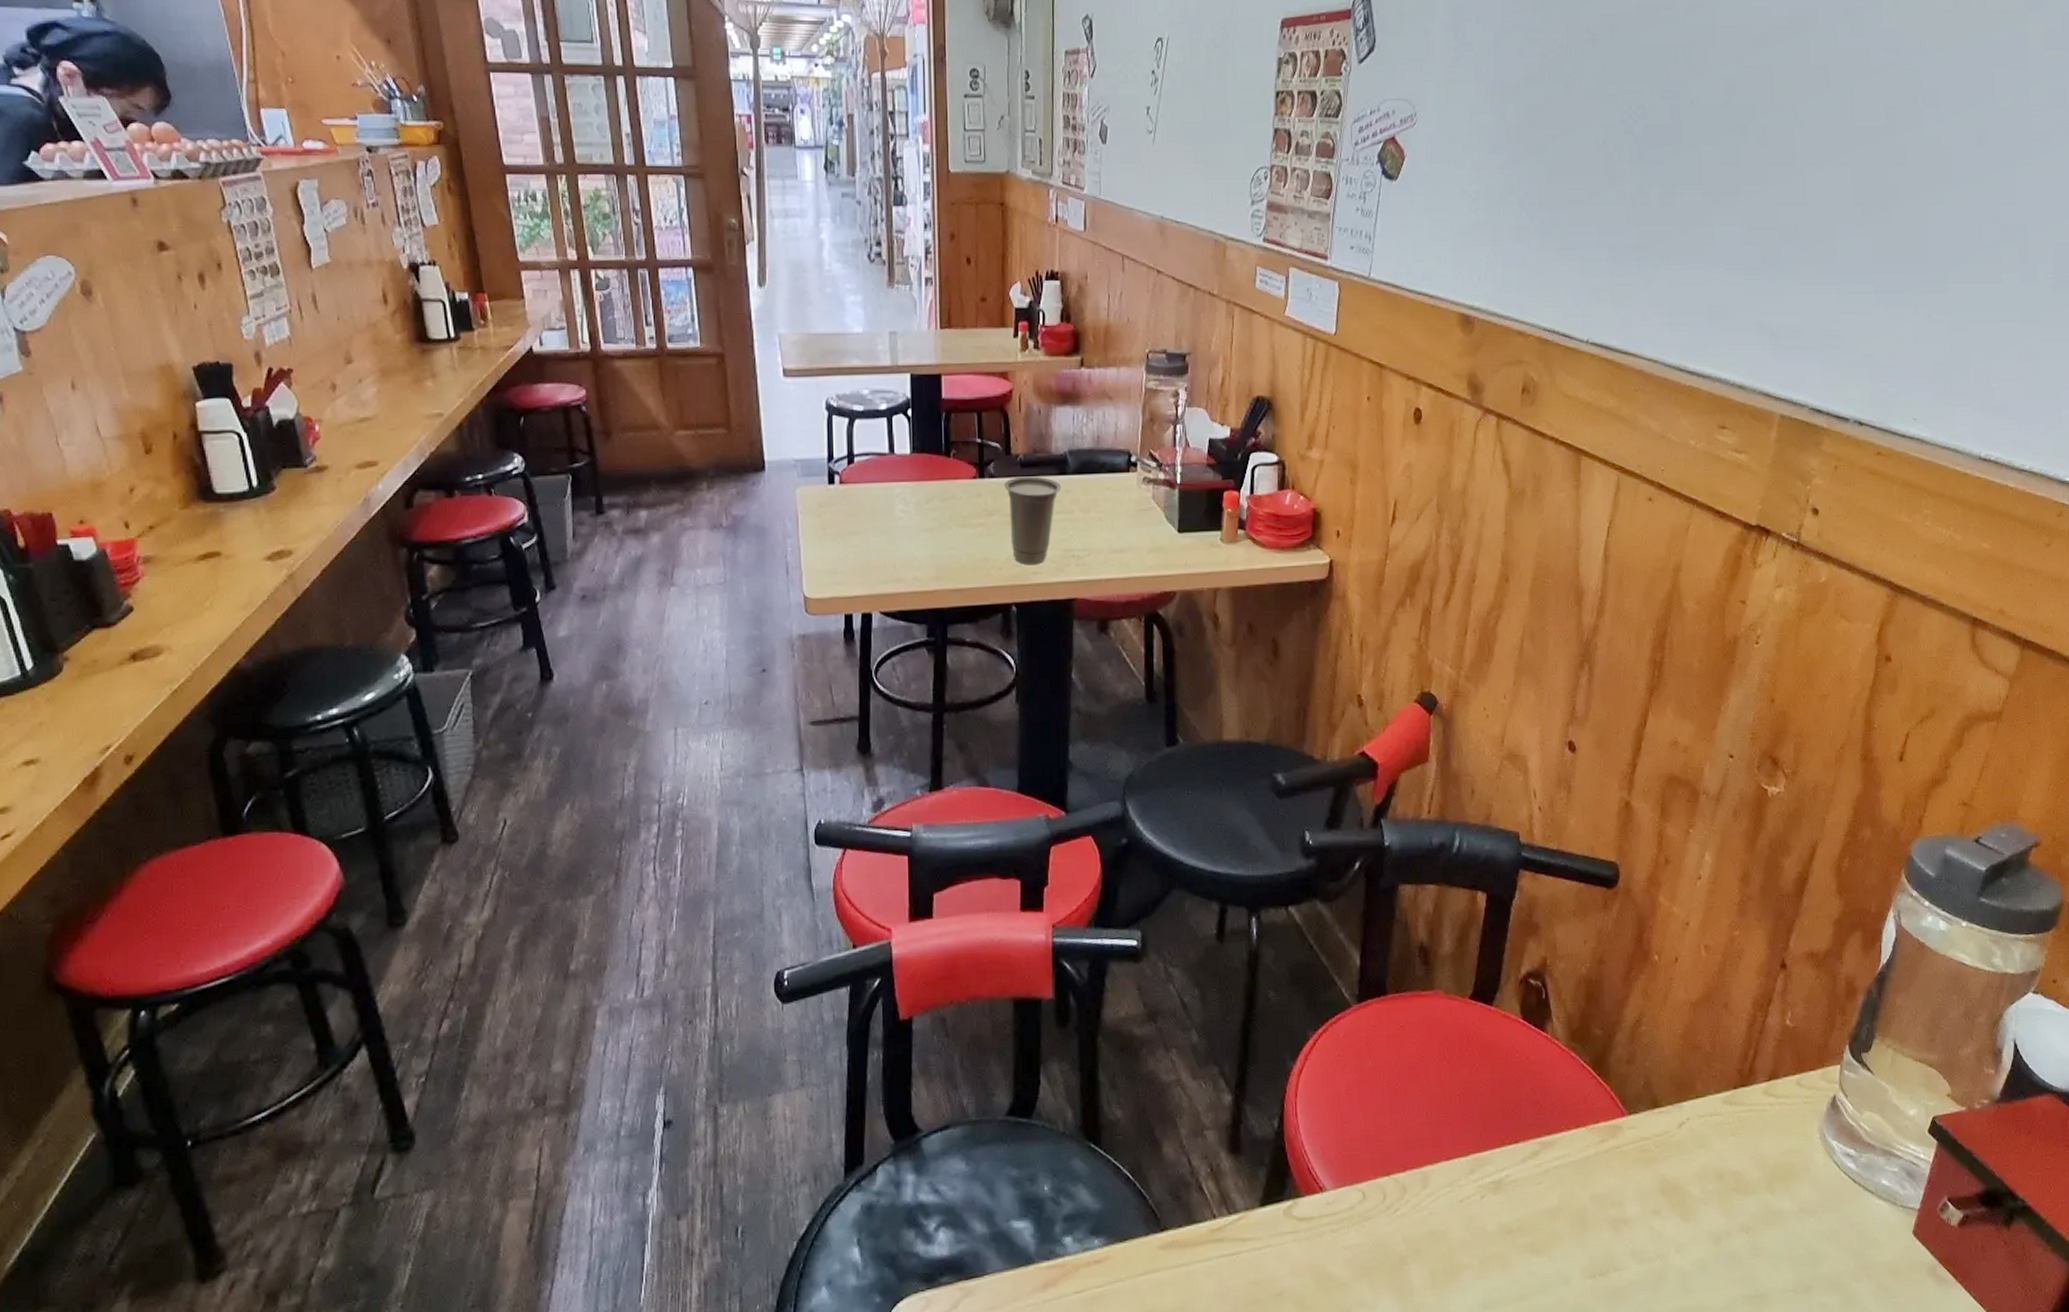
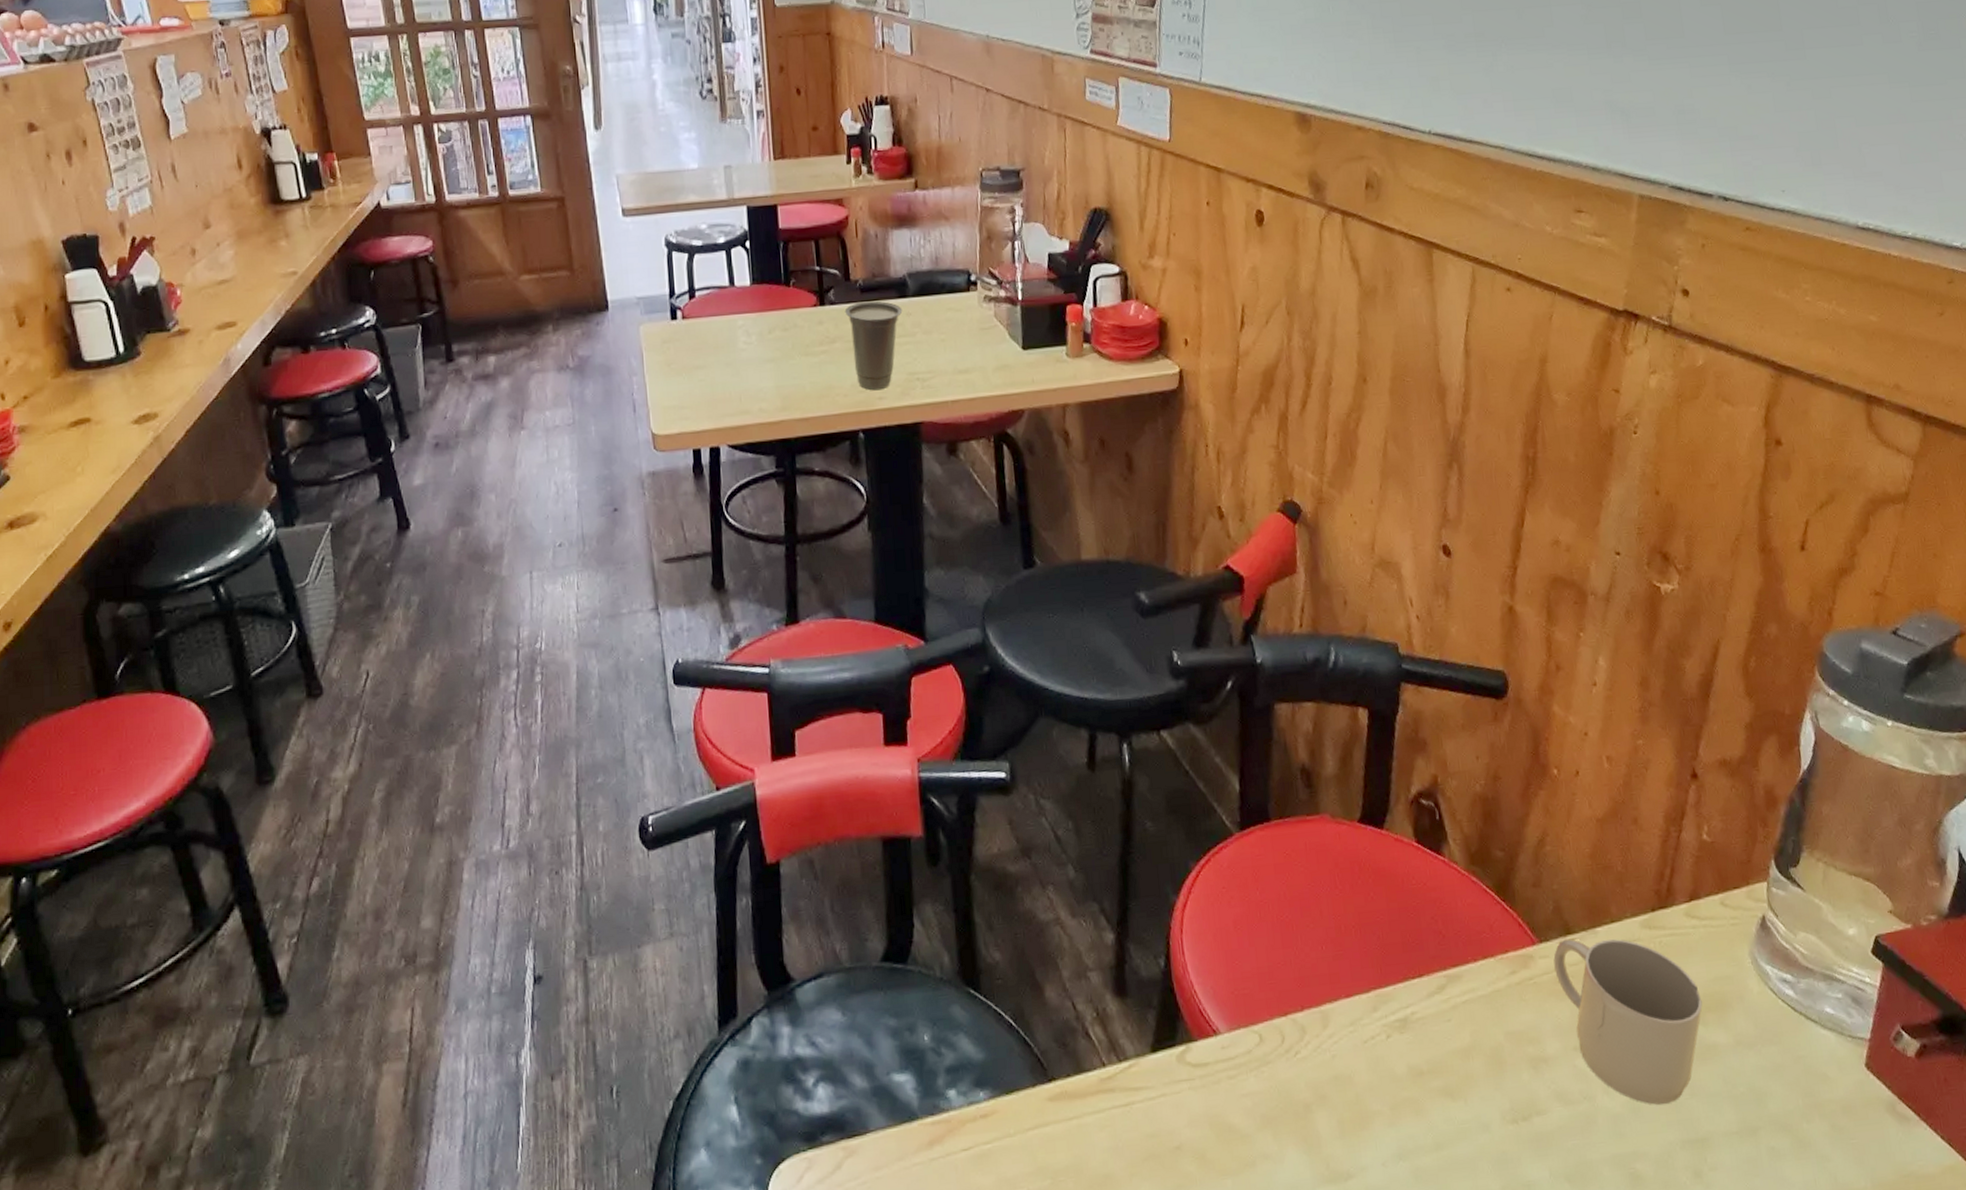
cup: none [1640,1112,1772,1264] -> present [1553,939,1703,1105]

